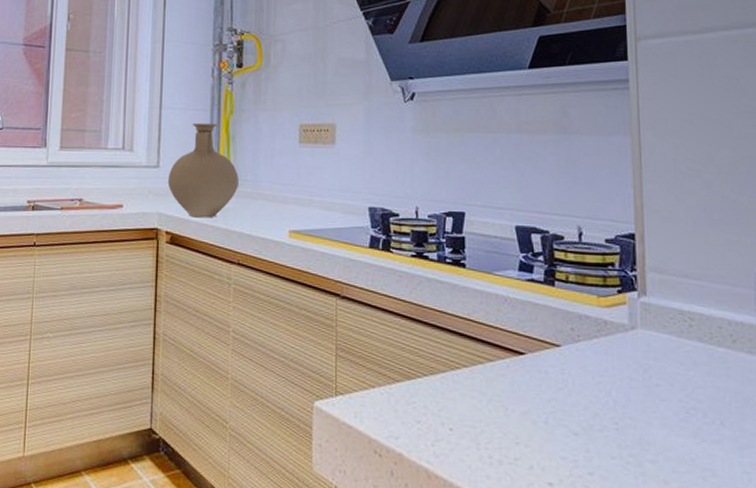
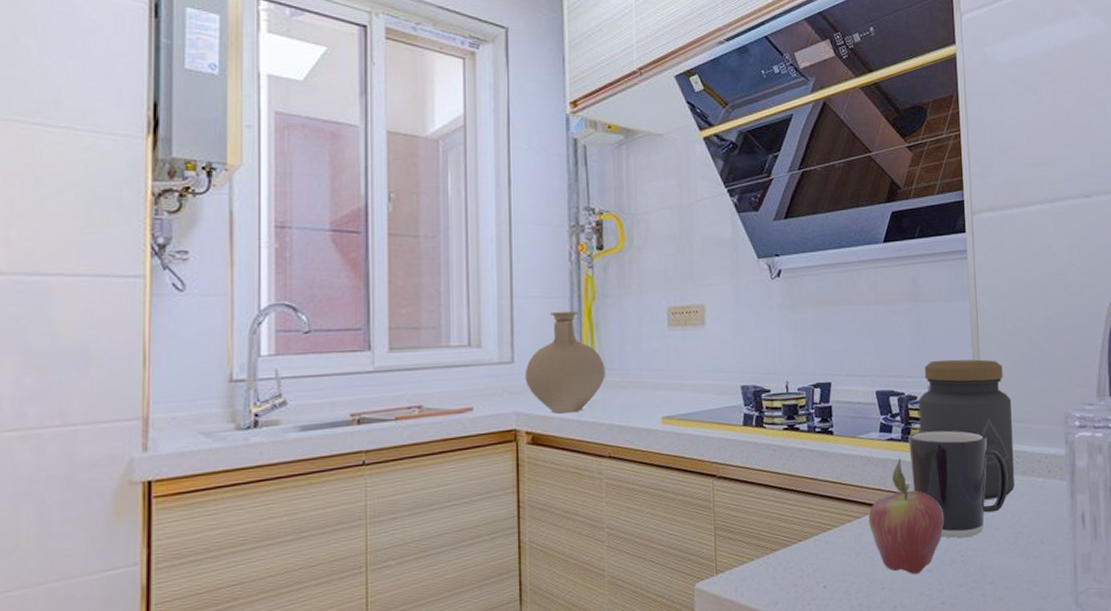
fruit: none [503,302,595,436] -> present [868,458,945,575]
mug: none [553,275,678,403] -> present [908,430,1008,538]
jar: none [565,198,687,364] -> present [918,359,1015,500]

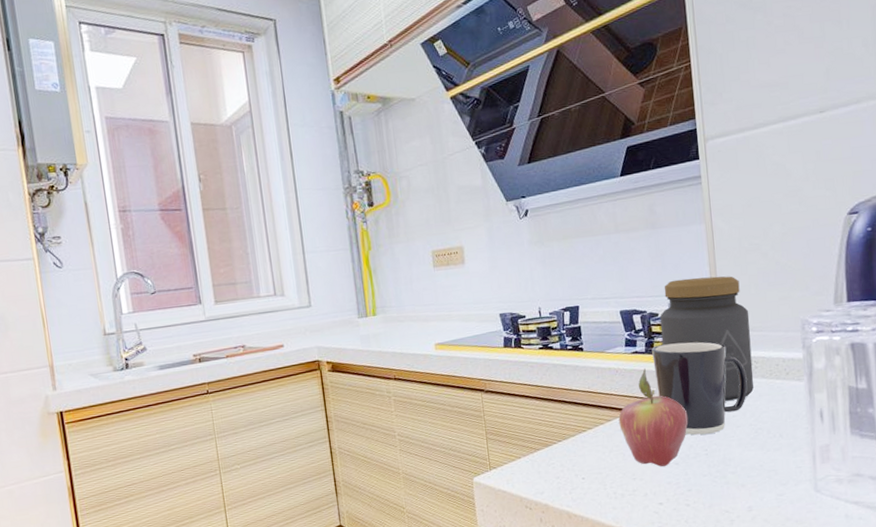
ceramic jug: present [524,311,605,414] -> none [320,260,385,346]

